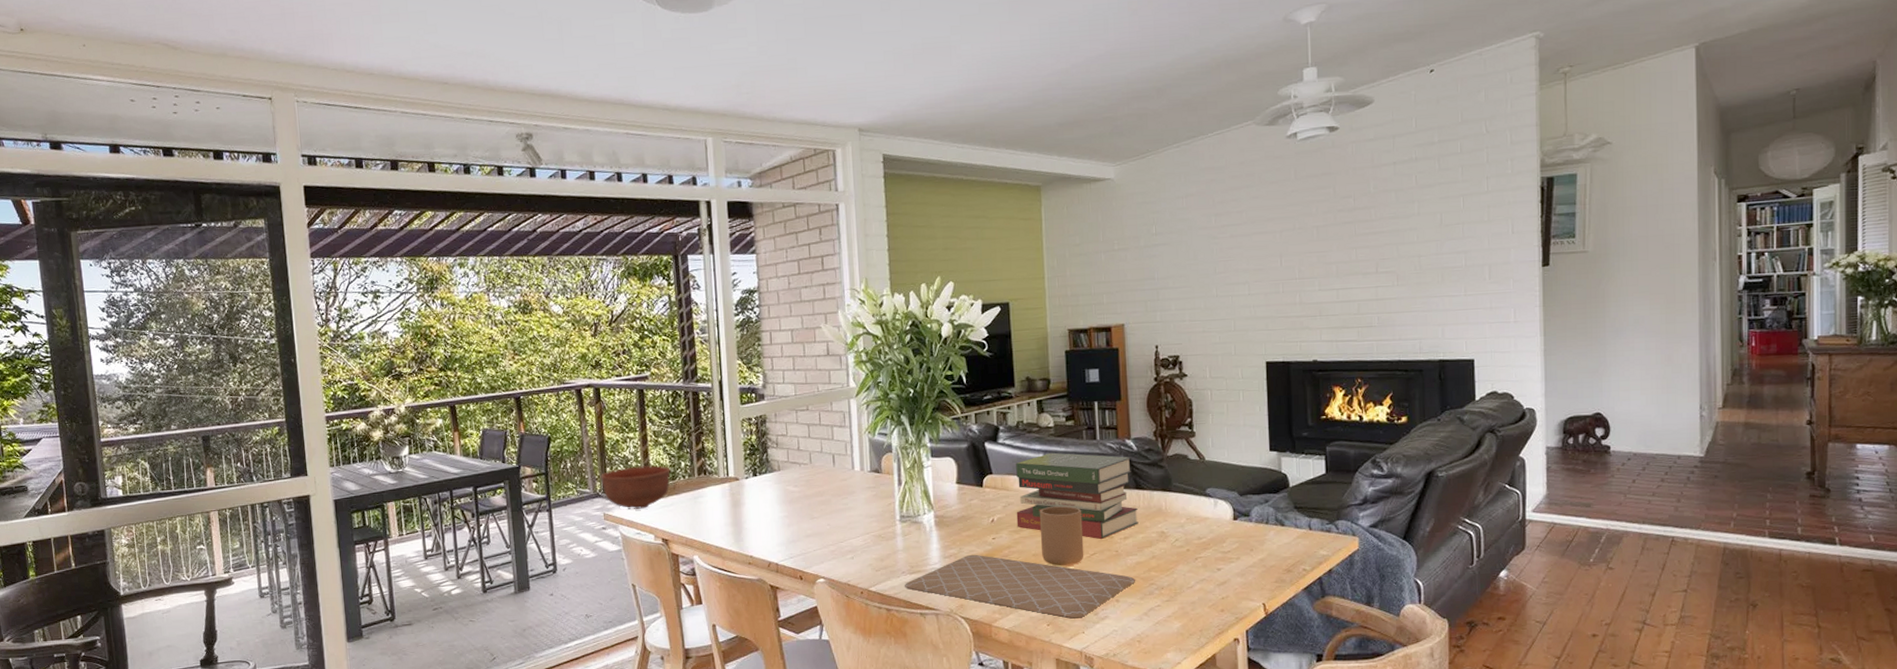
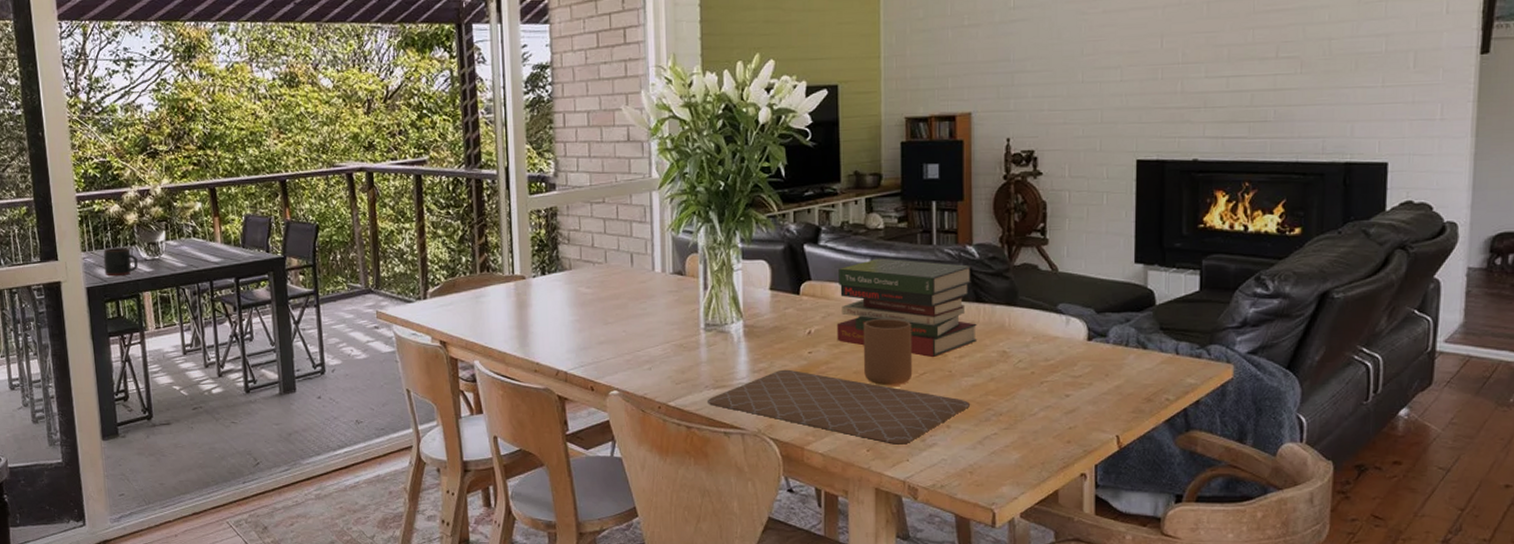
mug: none [350,461,383,488] -> present [103,247,139,275]
bowl: present [601,465,670,509] -> none [373,260,450,308]

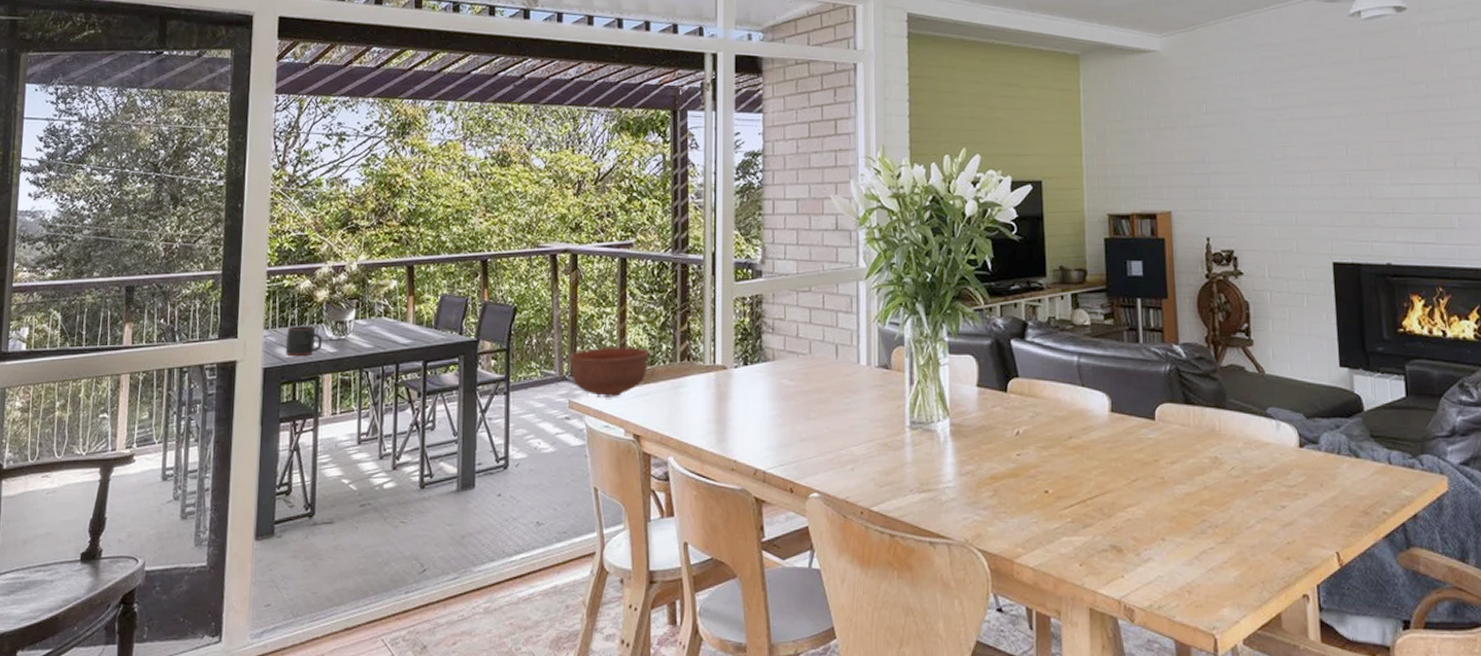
bowl: none [373,260,450,308] -> present [569,347,649,397]
placemat: present [706,369,970,445] -> none [911,472,1184,559]
books: present [836,258,977,357] -> none [1045,355,1188,462]
cup: present [863,319,913,385] -> none [1072,420,1124,492]

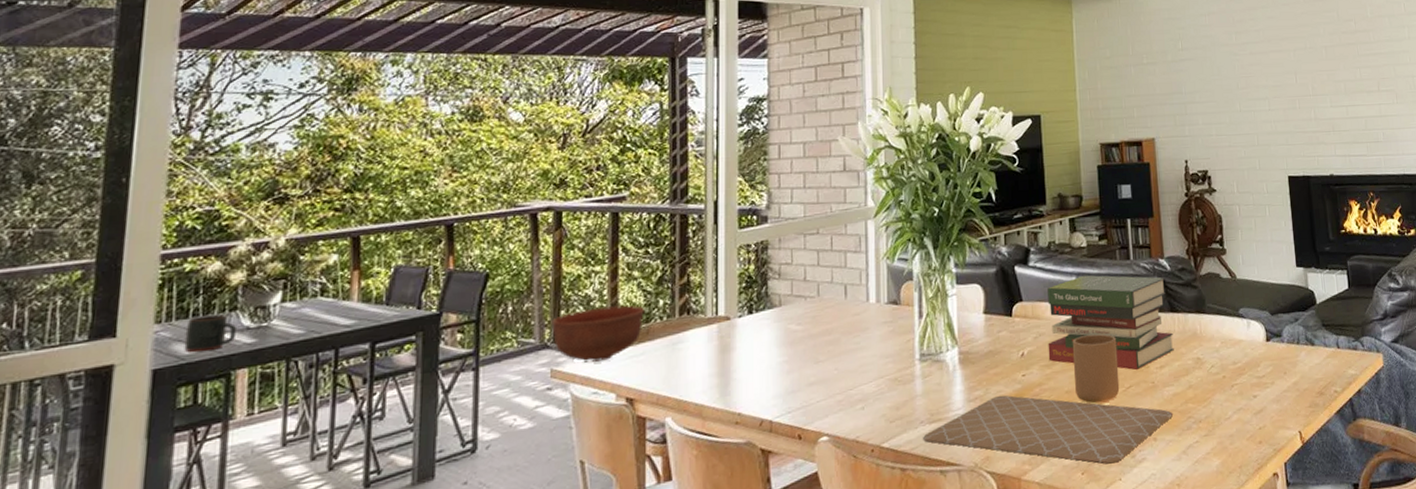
placemat: none [911,472,1184,559] -> present [922,395,1173,464]
books: none [1045,355,1188,462] -> present [1047,275,1174,370]
cup: none [1072,420,1124,492] -> present [1072,334,1120,403]

